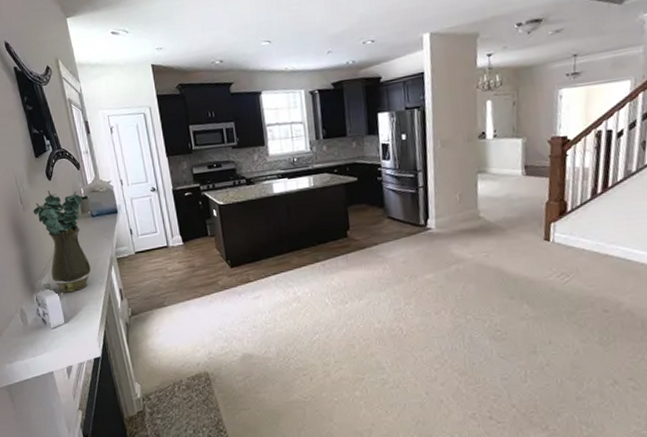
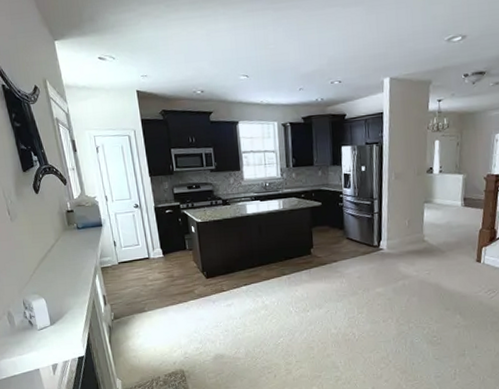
vase: present [33,190,92,293] -> none [20,203,77,298]

